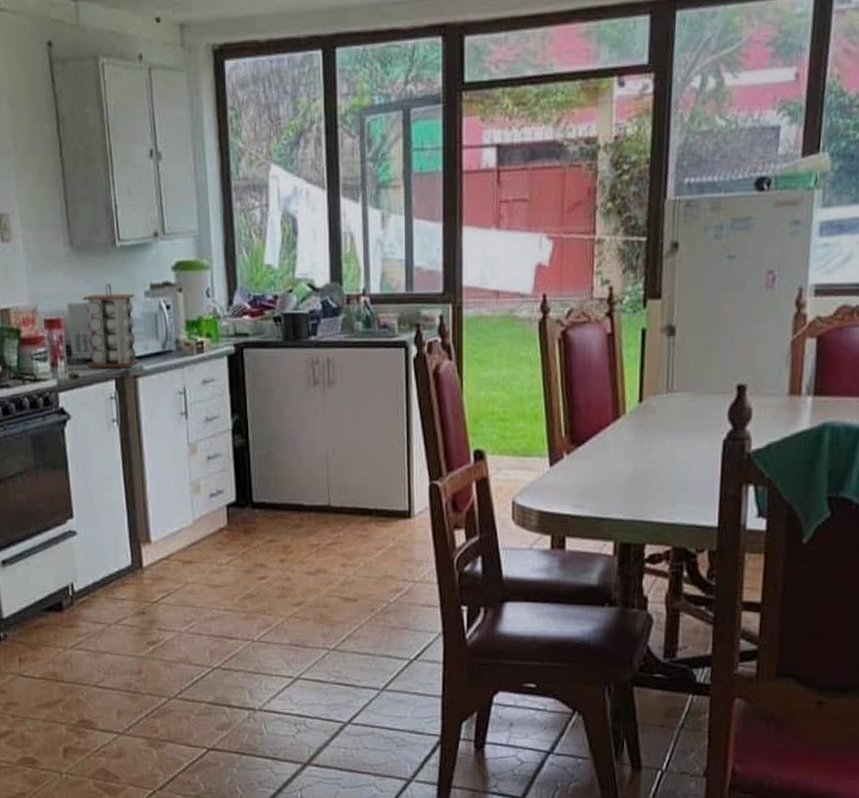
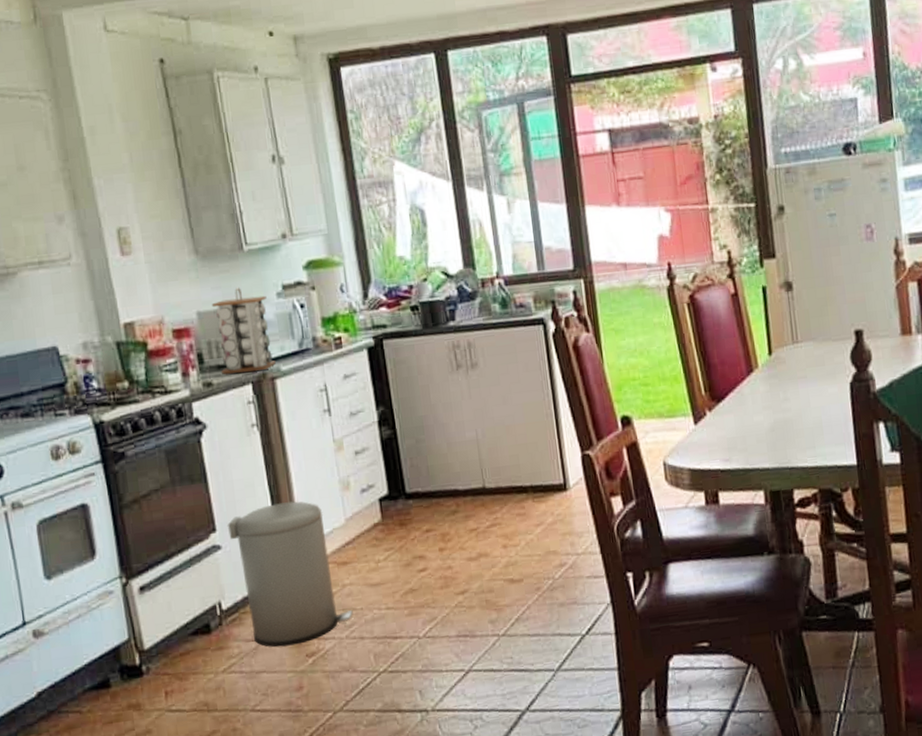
pedal bin: none [84,498,193,632] -> present [228,501,353,647]

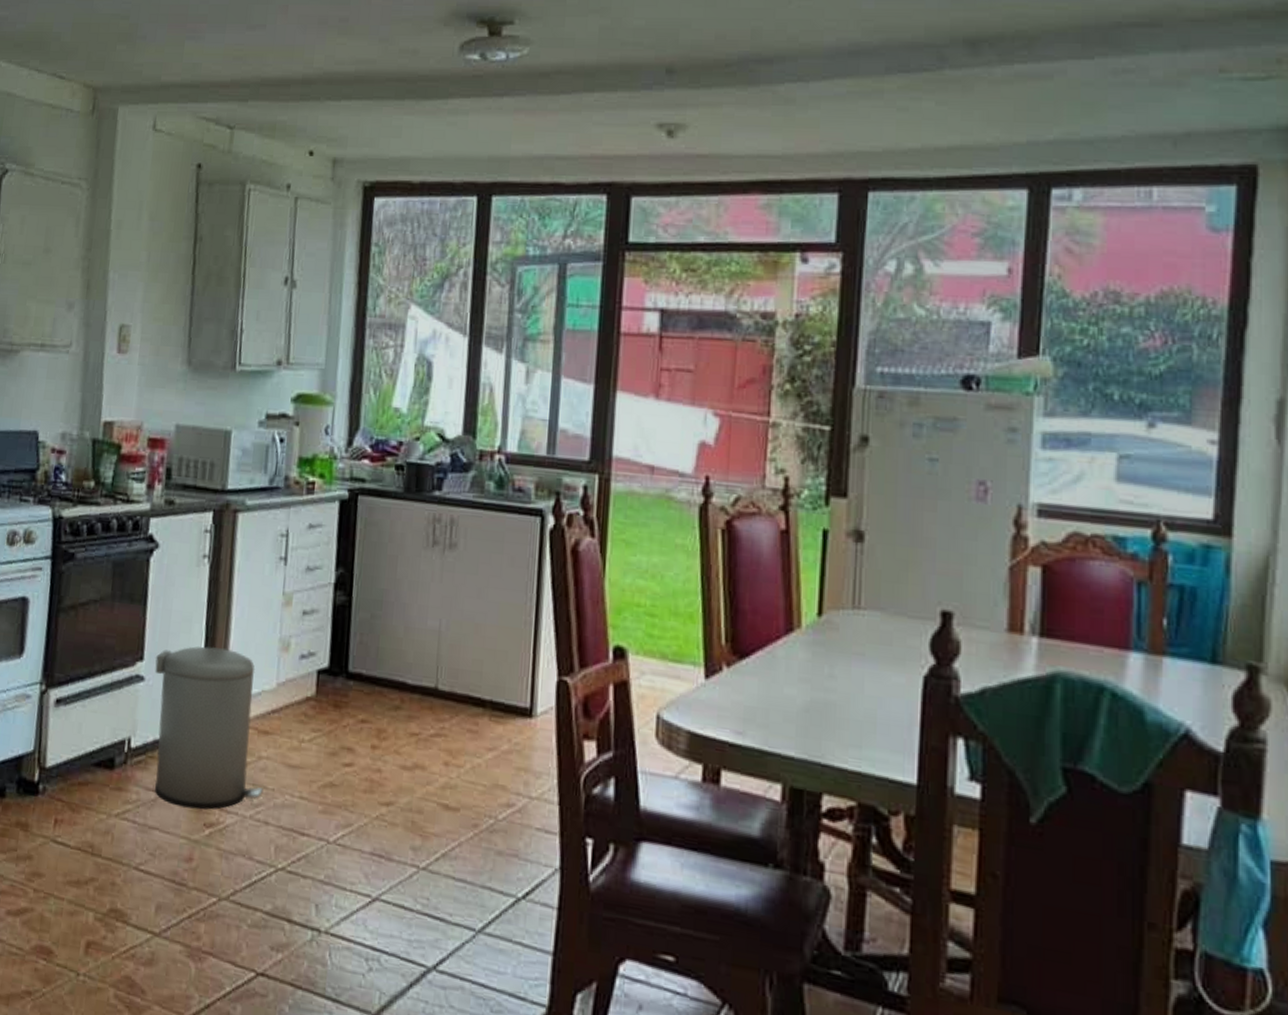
spice rack: present [211,287,276,374] -> none [186,407,248,500]

